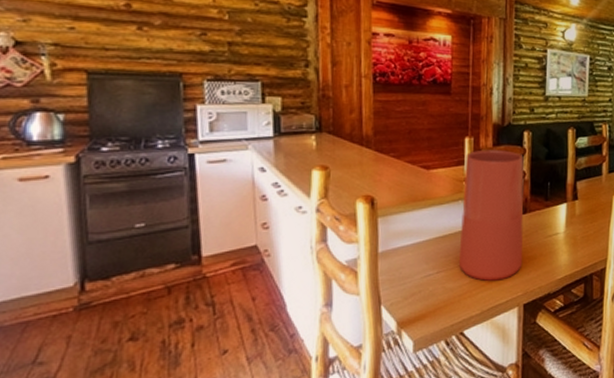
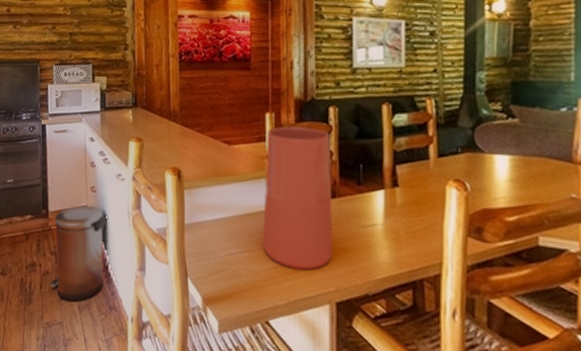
pedal bin: none [205,245,286,355] -> present [49,205,109,303]

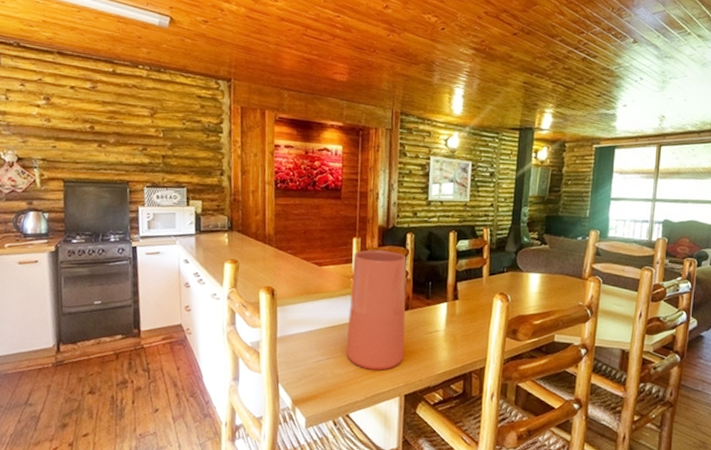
pedal bin: present [49,205,109,303] -> none [142,324,203,414]

